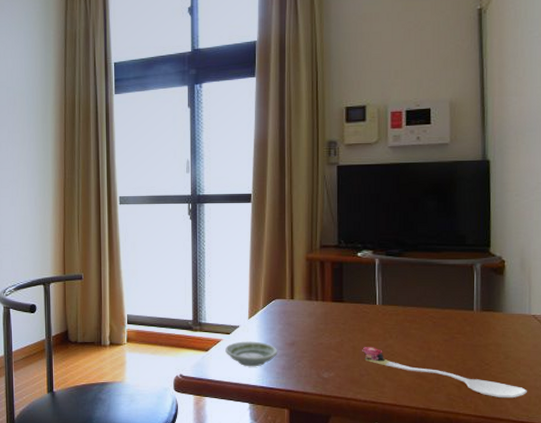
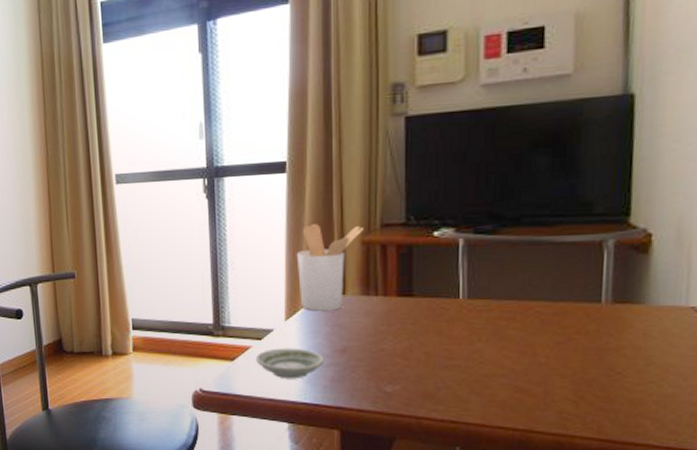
utensil holder: none [257,243,308,312] -> present [296,224,364,311]
spoon: present [362,347,527,399] -> none [439,353,677,418]

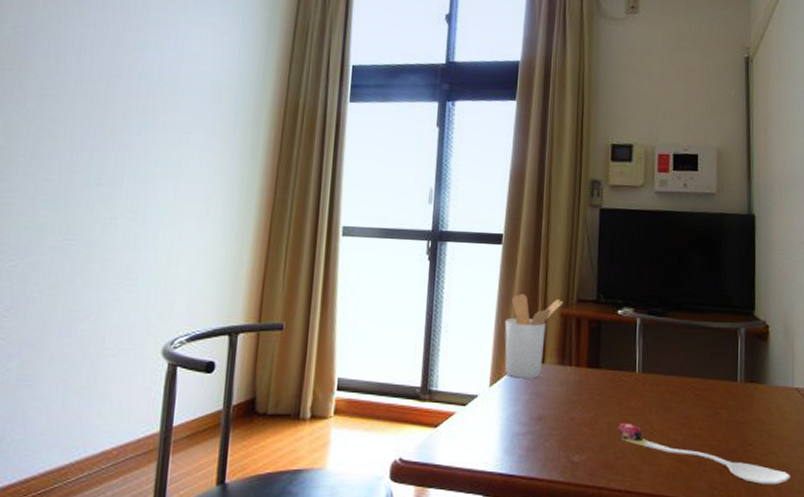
saucer: present [256,348,325,379] -> none [459,415,523,448]
spoon: none [439,353,677,418] -> present [618,423,790,485]

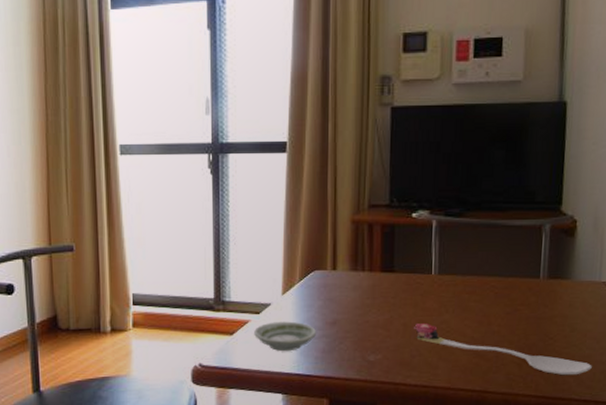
saucer: none [459,415,523,448] -> present [254,321,317,352]
utensil holder: present [504,294,563,379] -> none [293,203,354,286]

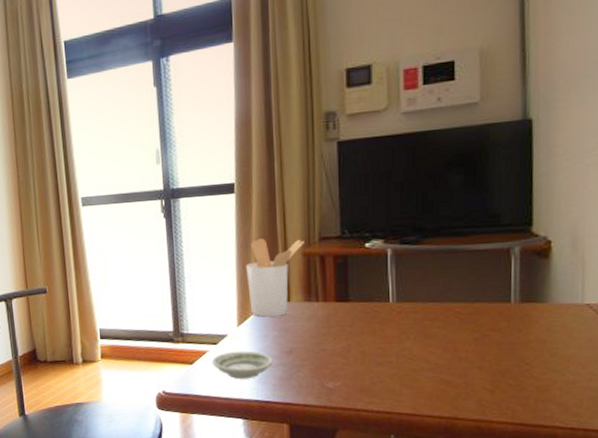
utensil holder: none [293,203,354,286] -> present [245,239,304,317]
spoon: present [414,323,592,376] -> none [373,351,578,403]

